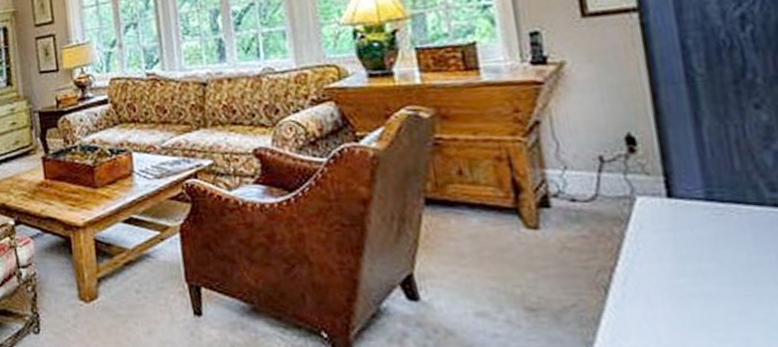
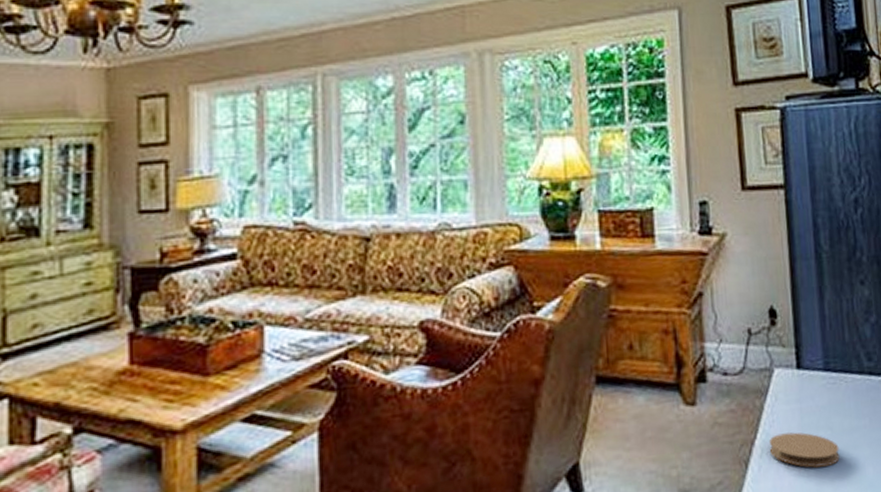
coaster: none [633,262,735,300] -> present [768,432,840,468]

